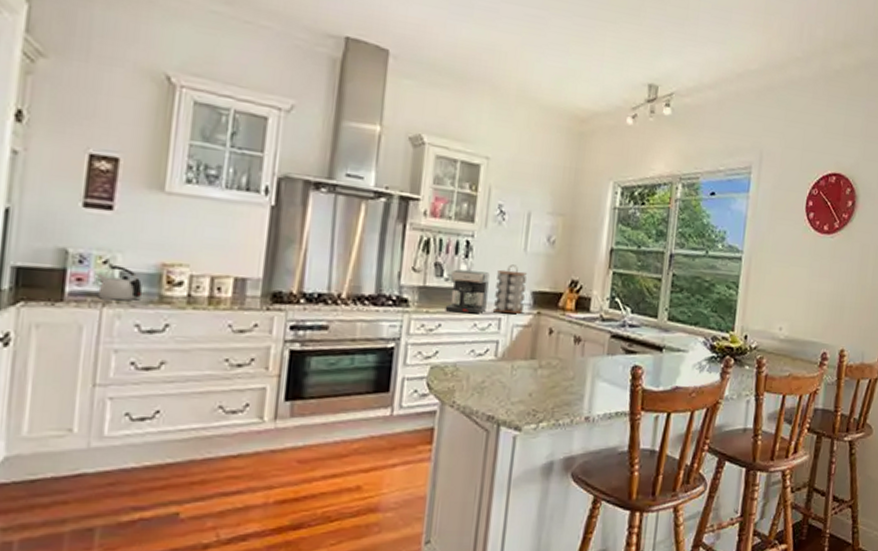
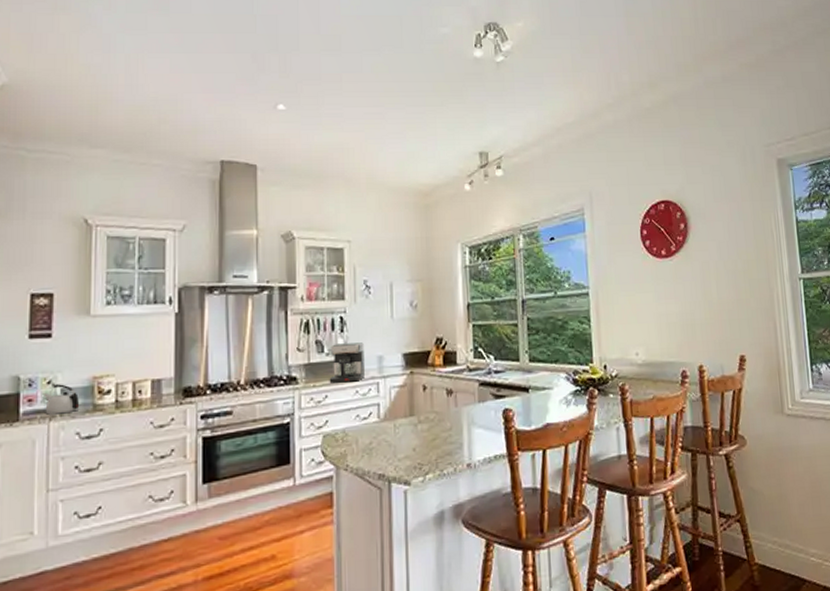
spice rack: present [494,264,527,315] -> none [370,332,397,378]

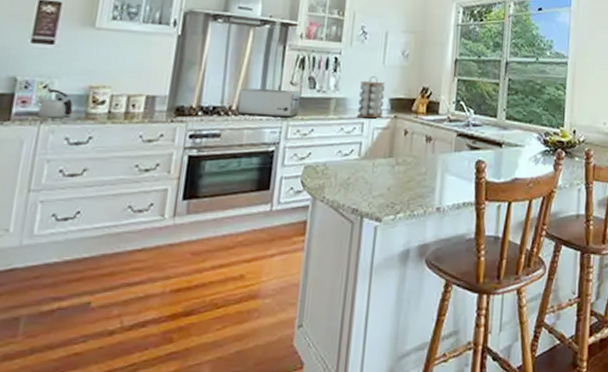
toaster: none [246,356,310,390] -> present [237,87,301,118]
coffee maker: present [329,342,365,383] -> none [317,82,354,120]
spice rack: none [370,332,397,378] -> present [357,76,385,119]

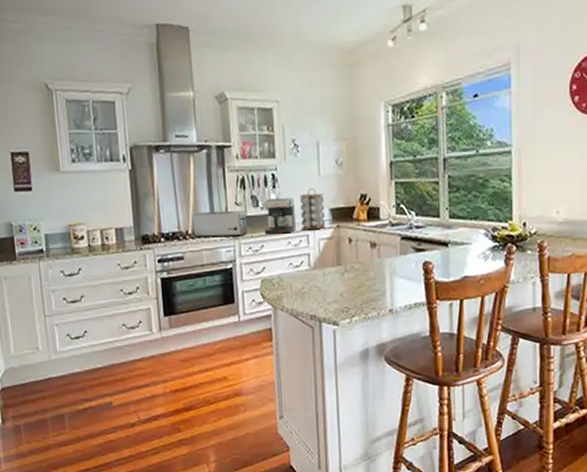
kettle: present [37,89,73,119] -> none [32,230,61,257]
coffee maker: none [317,82,354,120] -> present [264,198,296,234]

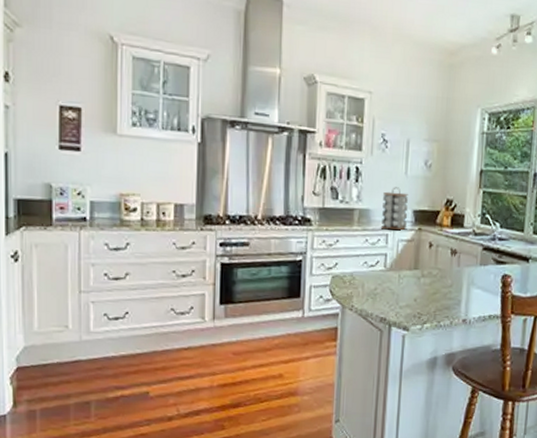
toaster: present [192,210,247,239] -> none [263,197,324,229]
coffee maker: present [264,198,296,234] -> none [341,192,377,231]

